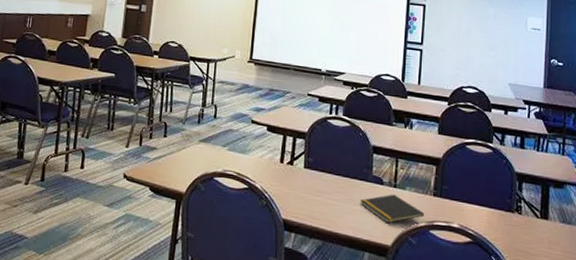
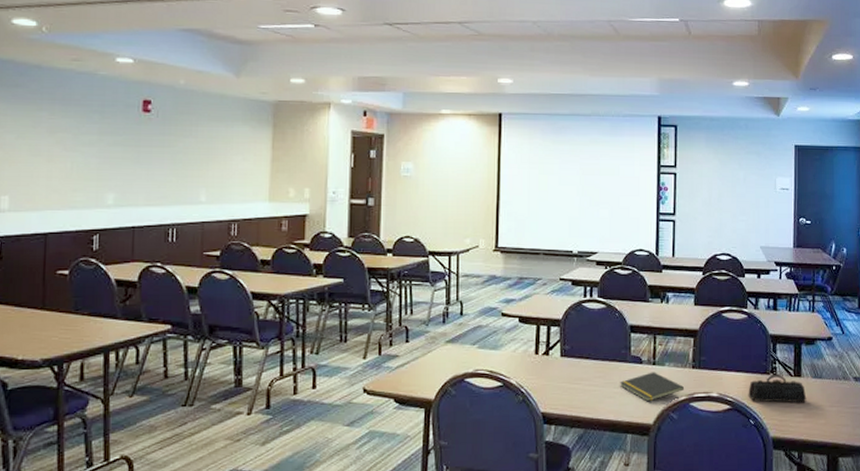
pencil case: none [490,212,554,247] -> present [748,373,807,403]

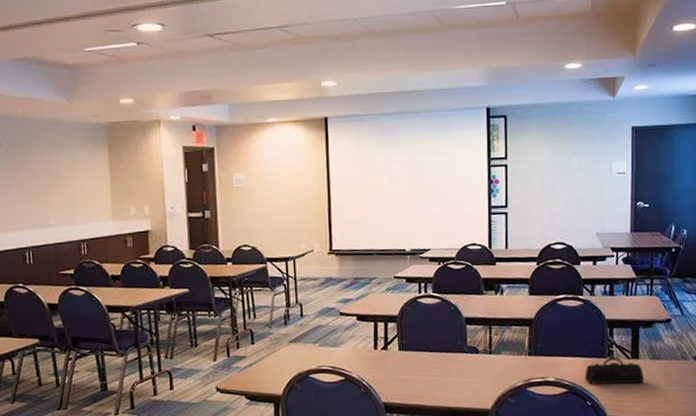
notepad: present [620,372,685,402] -> none [458,360,522,389]

